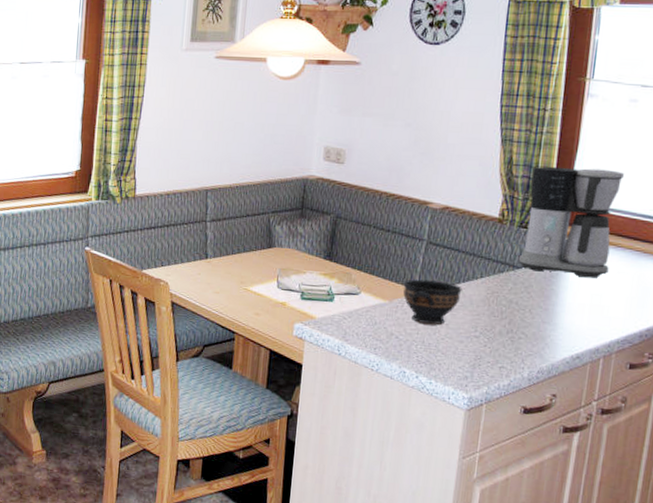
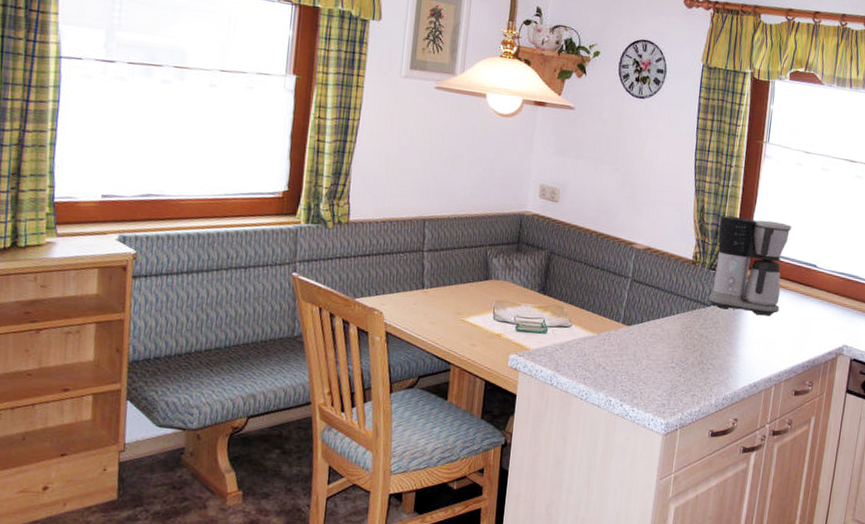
bowl: present [403,279,462,325] -> none [610,314,661,357]

